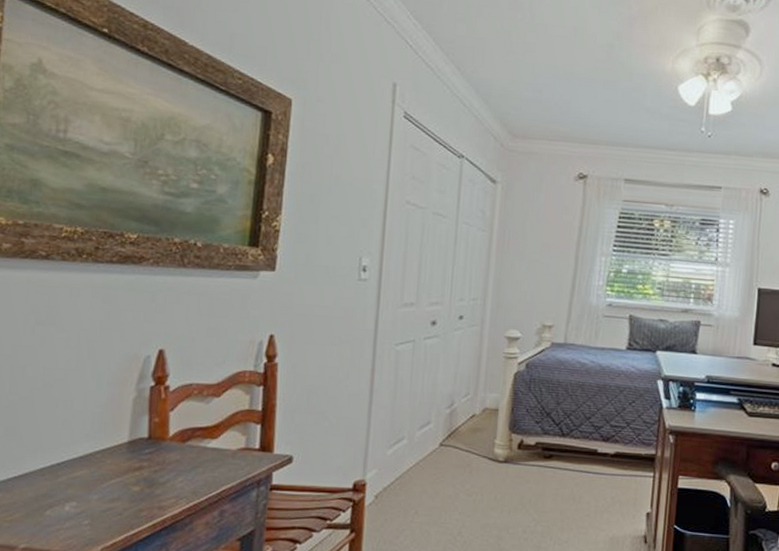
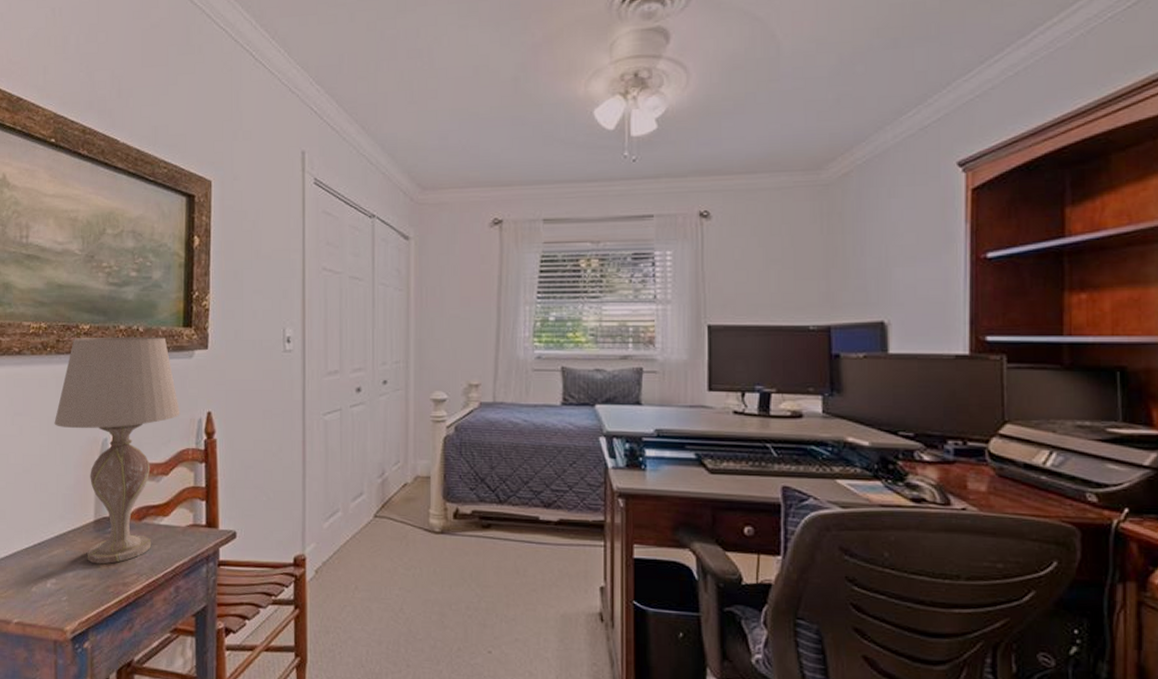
table lamp: none [86,247,239,487] -> present [54,336,181,564]

